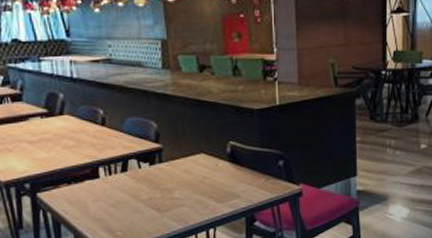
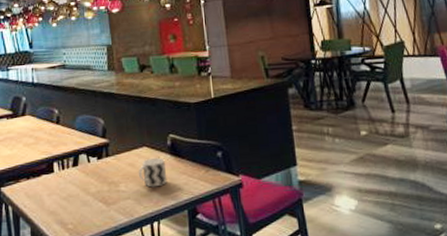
cup: none [194,164,225,195] -> present [138,157,167,188]

